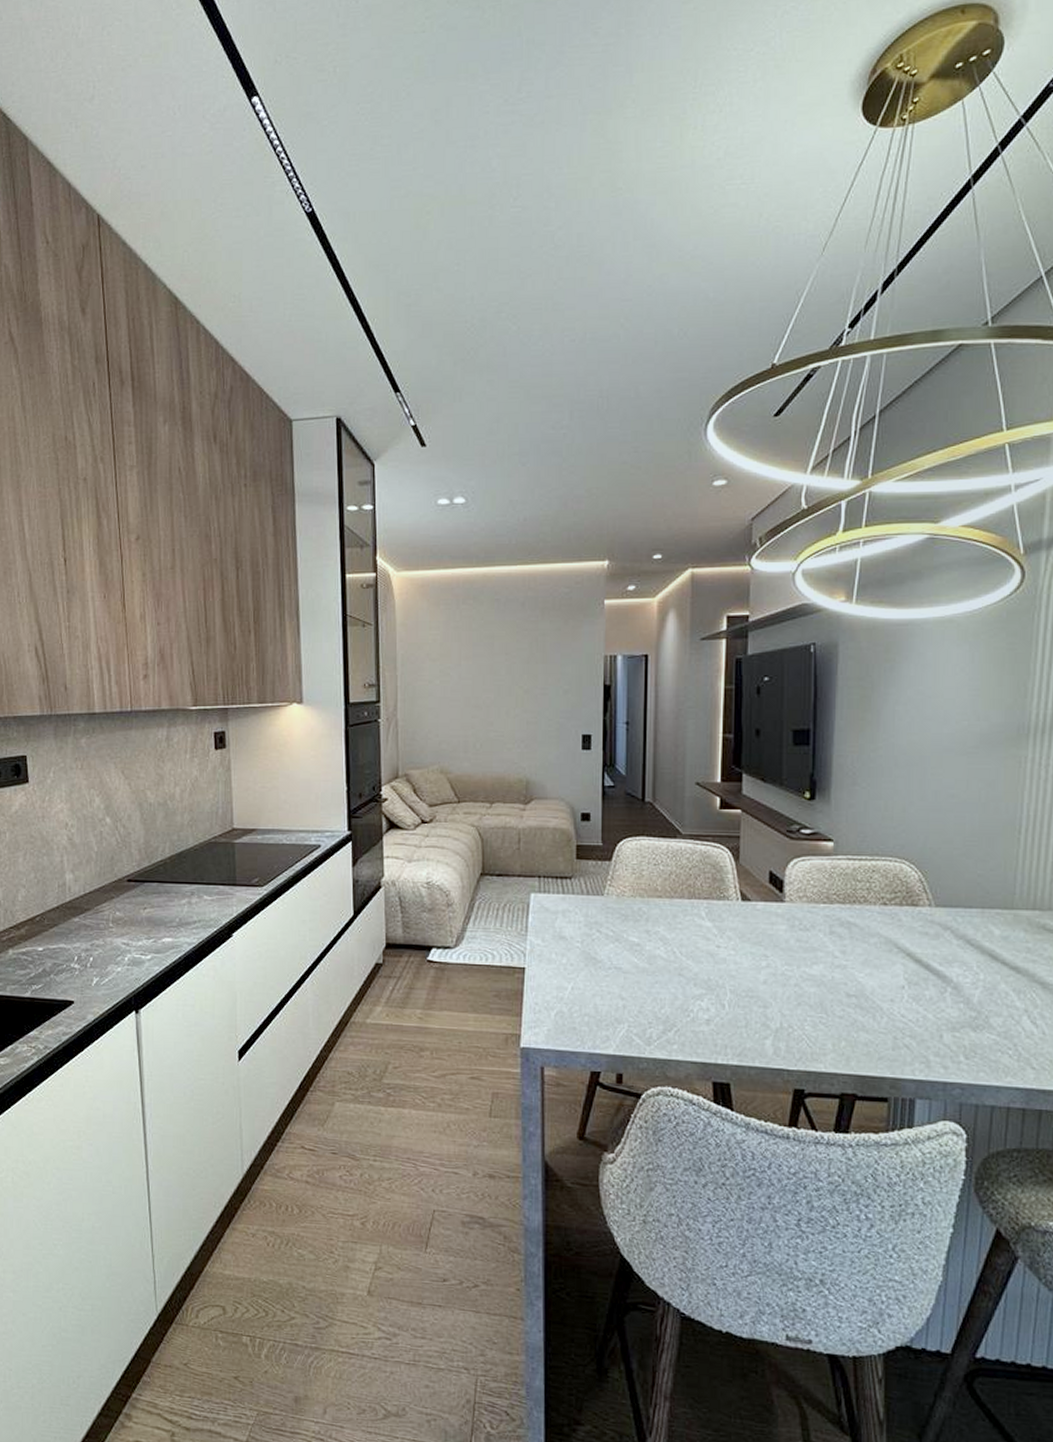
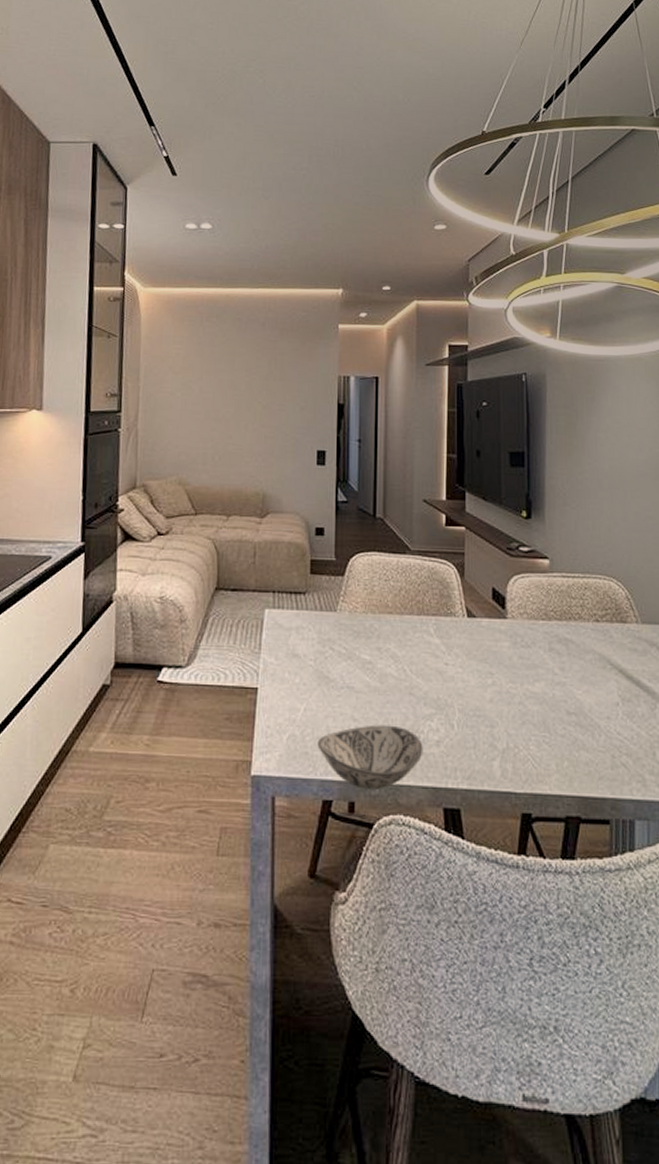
decorative bowl: none [585,1003,693,1063] -> present [317,725,423,789]

